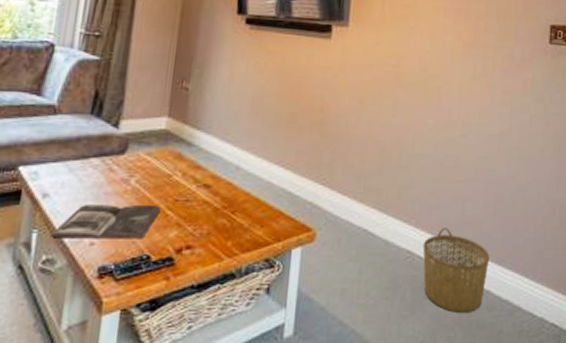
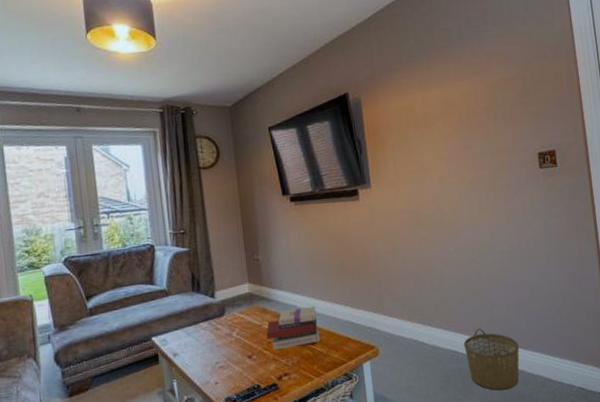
magazine: present [50,204,161,239] -> none [186,348,260,384]
books: none [174,161,248,212] -> present [266,306,321,350]

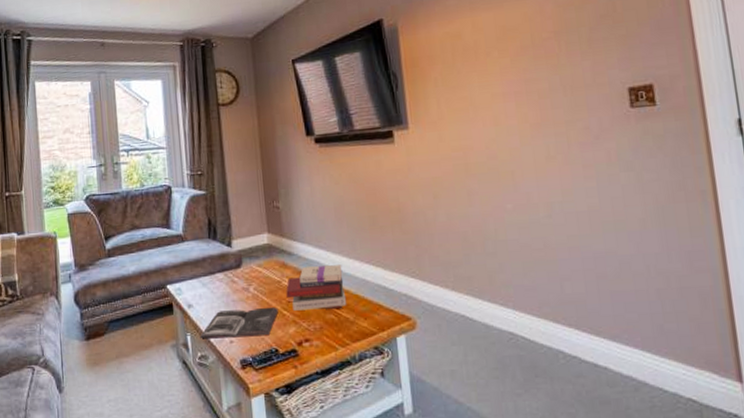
magazine: none [186,348,260,384] -> present [200,306,278,339]
basket: present [463,328,519,391] -> none [524,308,602,390]

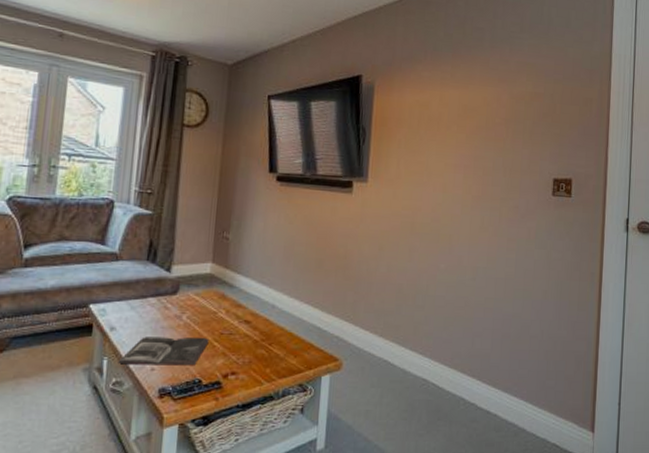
books: present [286,265,347,311] -> none [220,301,282,344]

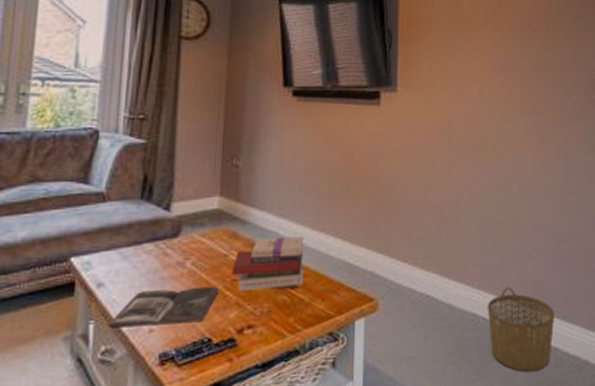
books: none [220,301,282,344] -> present [232,237,304,291]
basket: none [436,359,497,432] -> present [487,287,555,372]

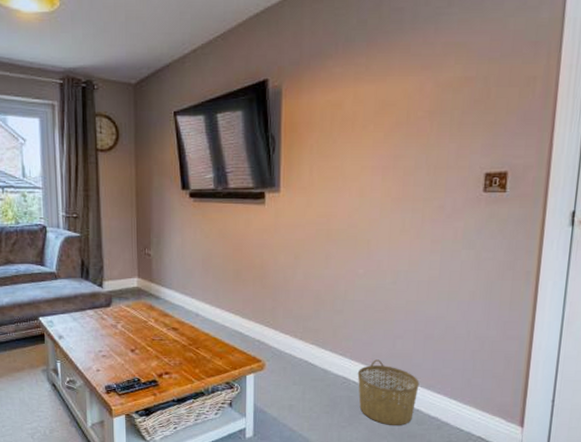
magazine: present [107,286,219,329] -> none [69,343,143,367]
books: present [232,237,304,291] -> none [151,310,206,348]

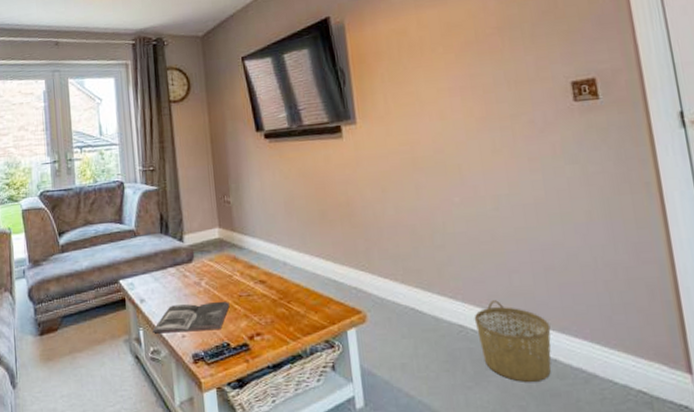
magazine: none [69,343,143,367] -> present [152,301,230,334]

